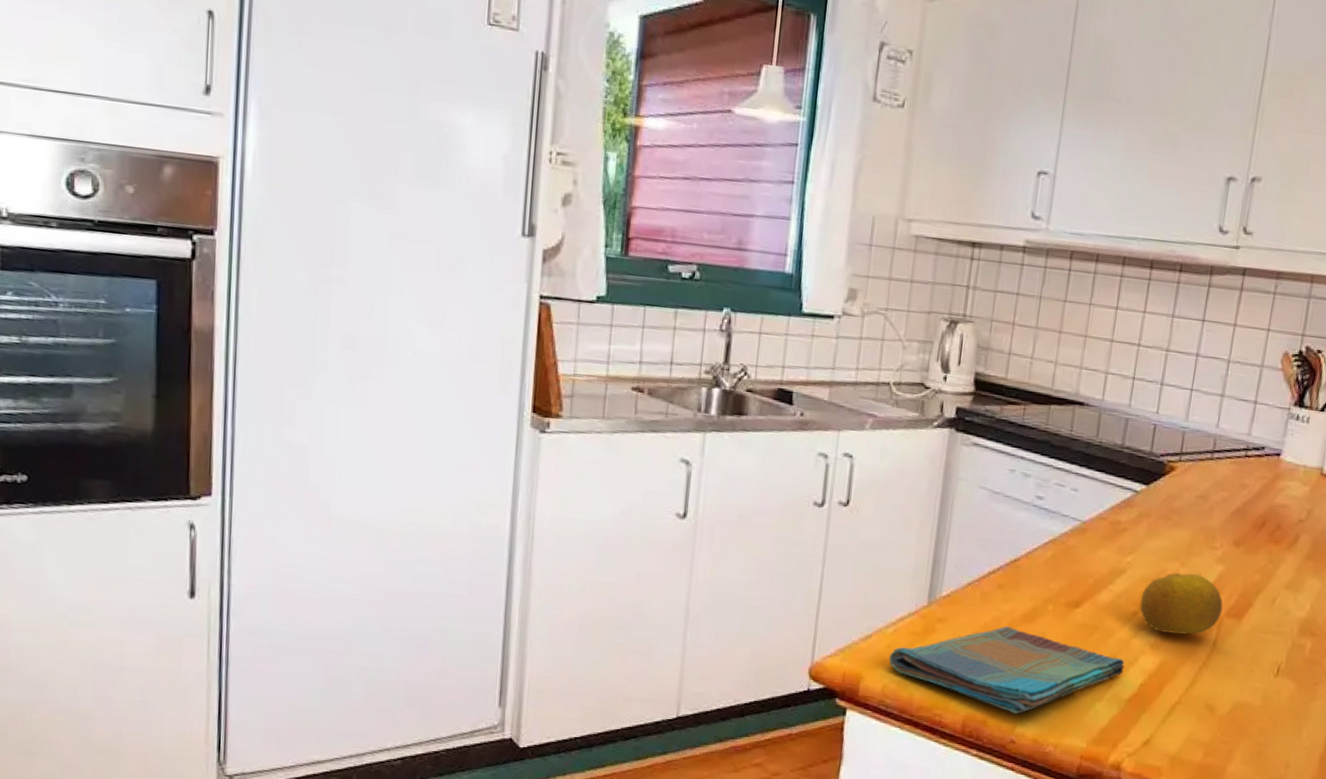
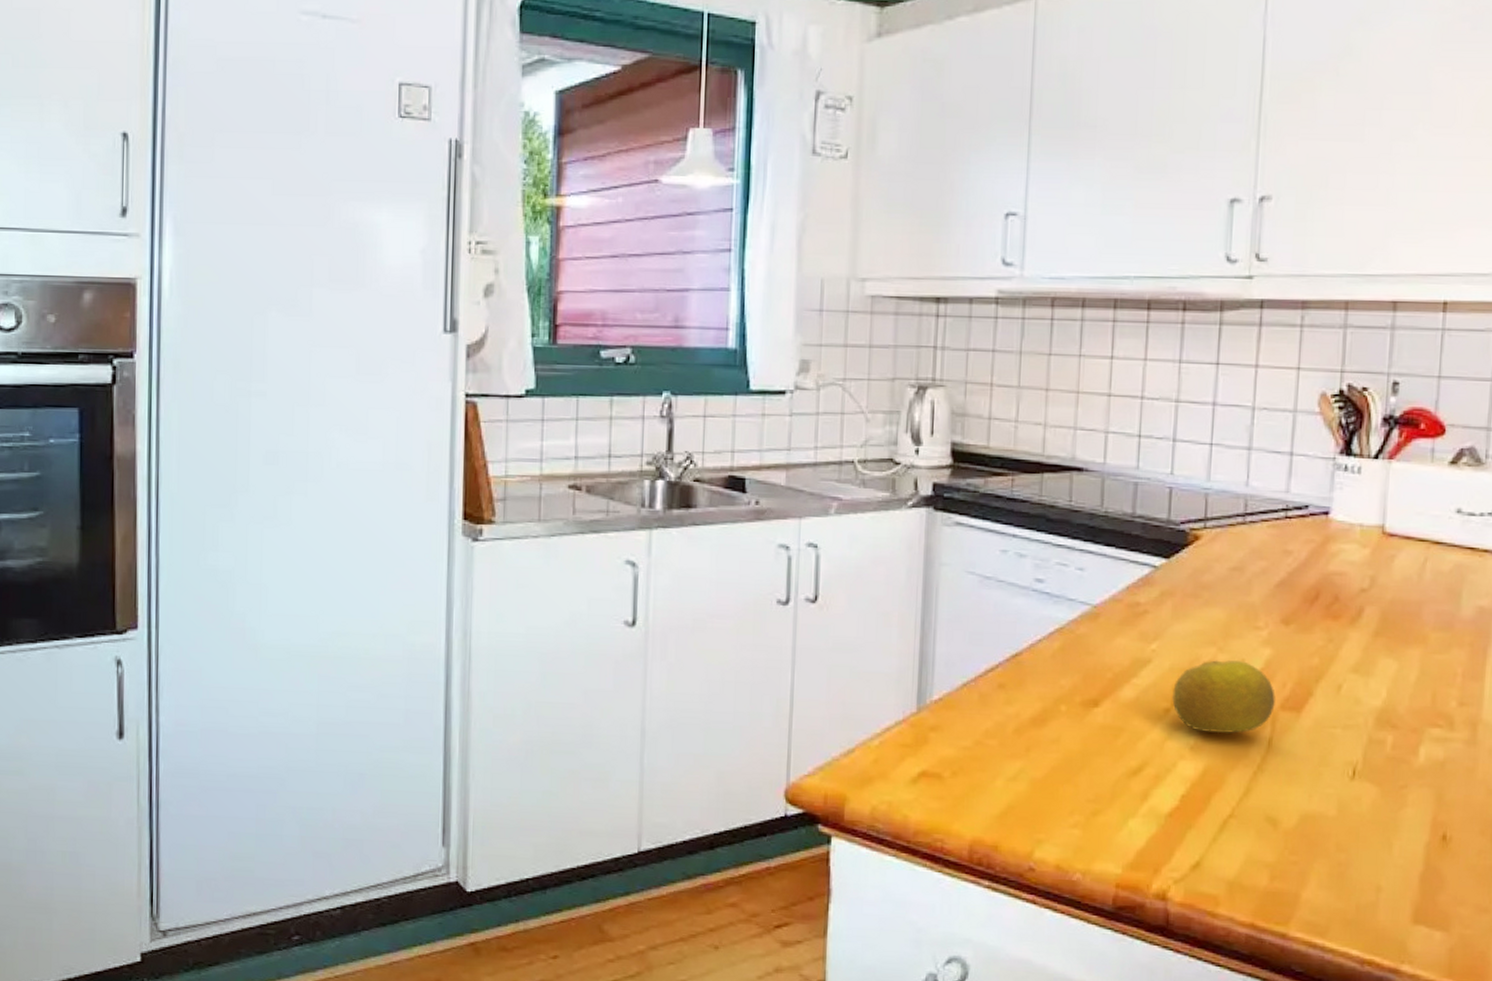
dish towel: present [888,626,1125,714] -> none [876,732,1160,836]

